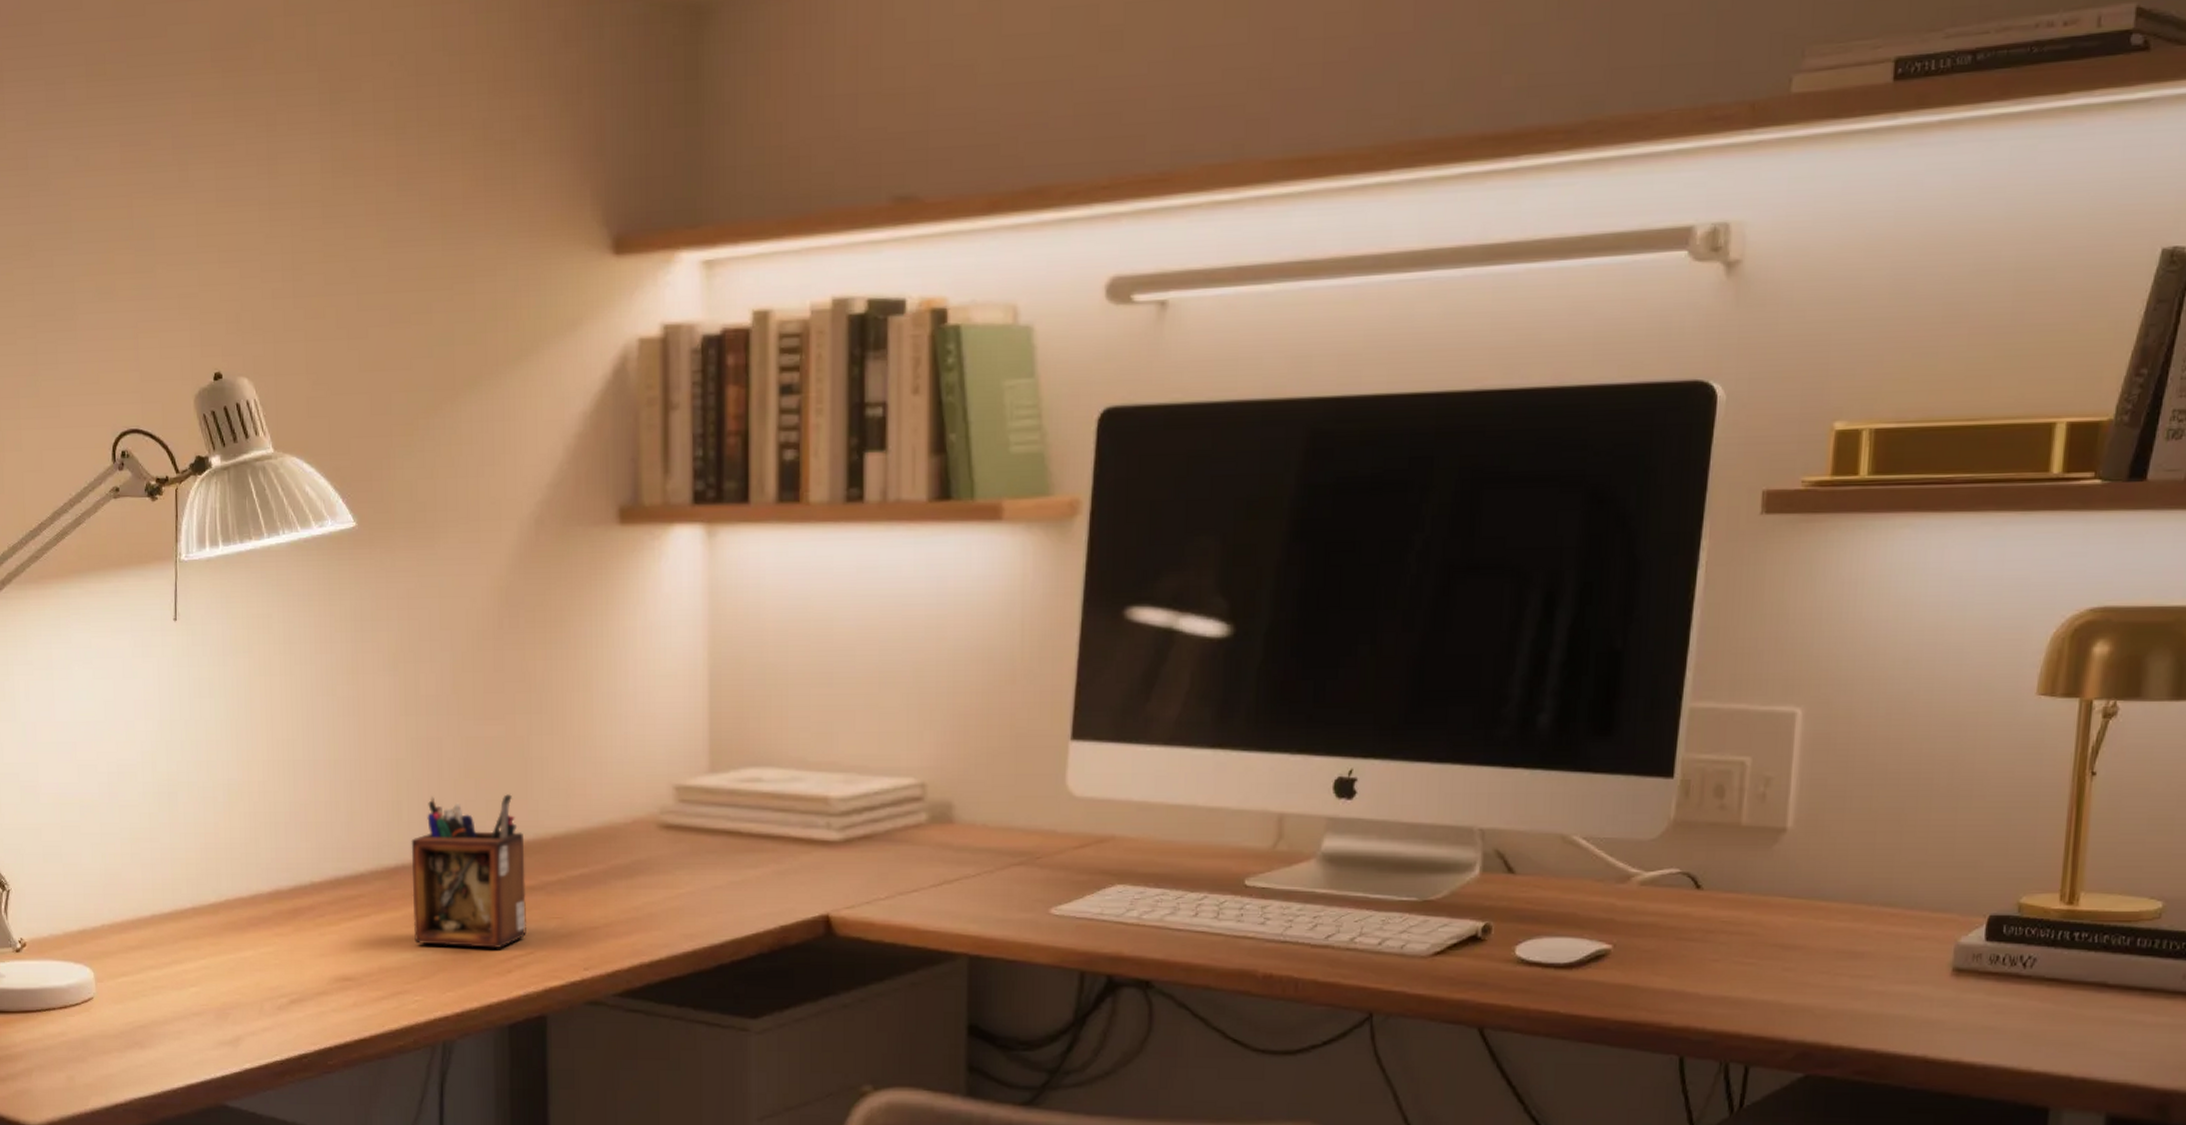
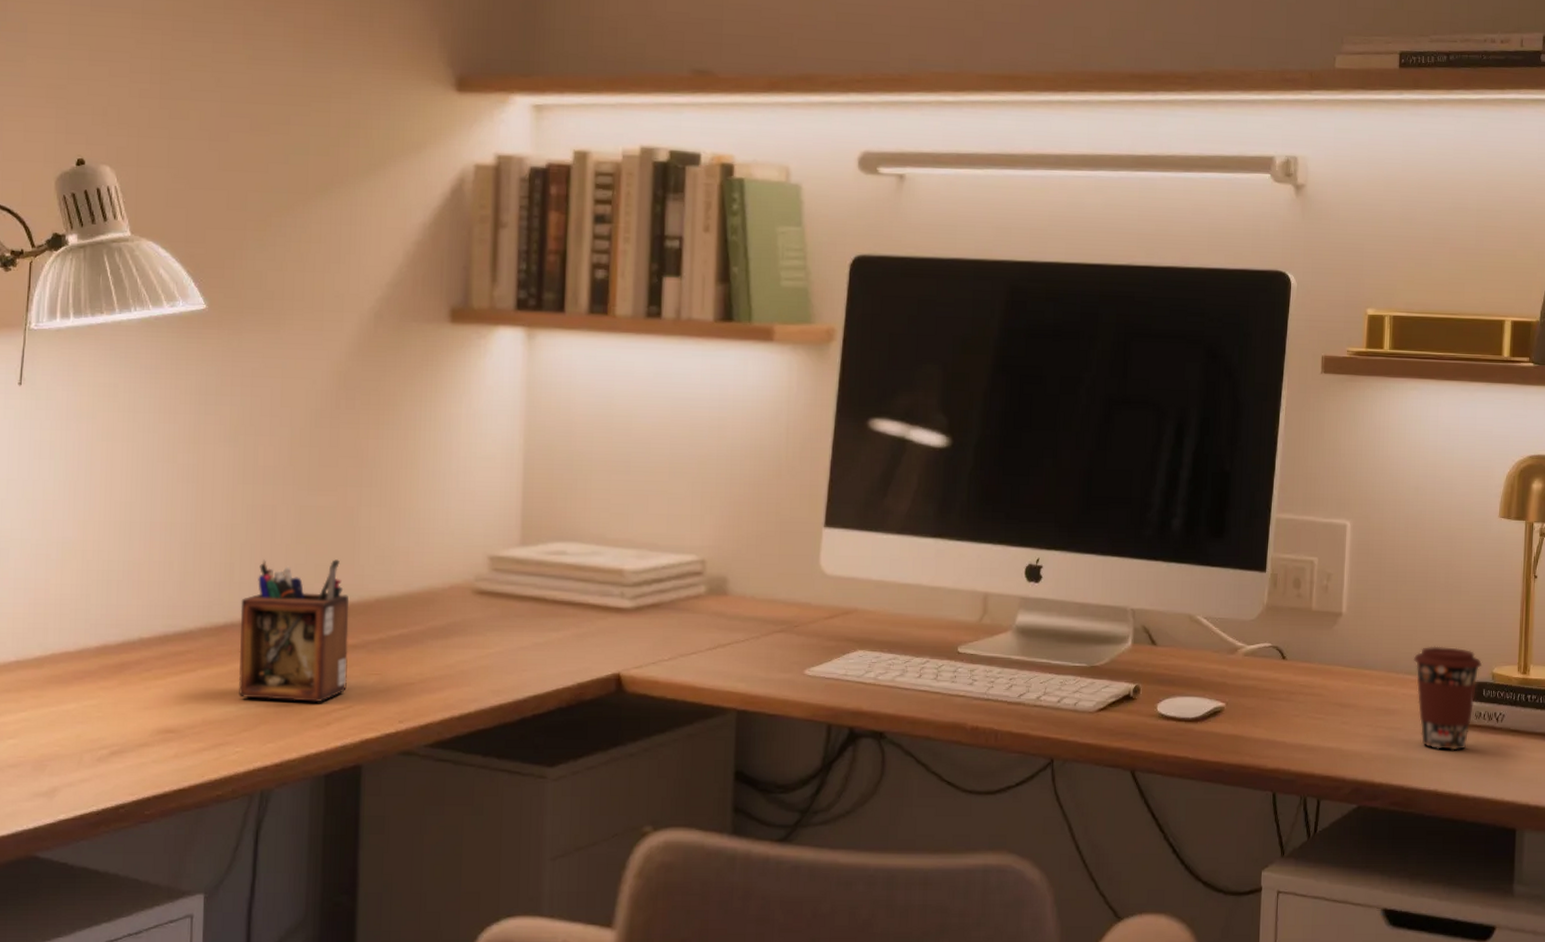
coffee cup: none [1894,869,2004,1005] -> present [1413,646,1483,751]

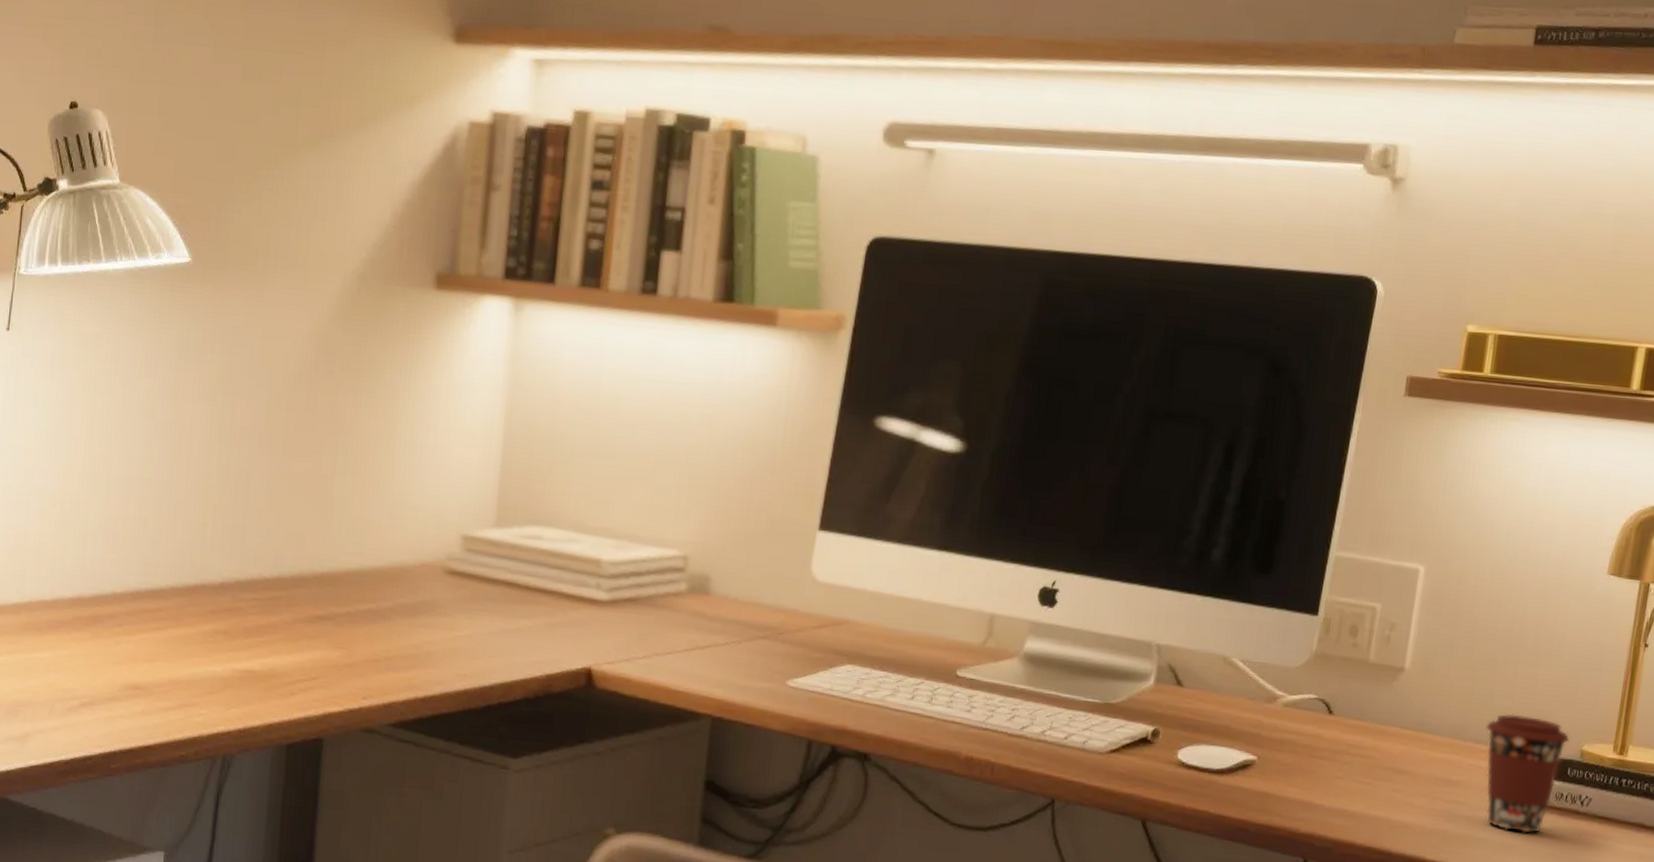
desk organizer: present [239,559,350,703] -> none [206,522,319,672]

